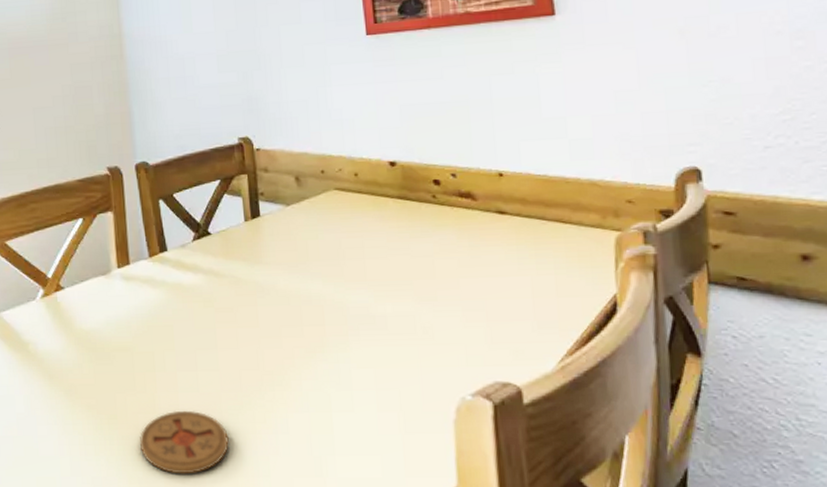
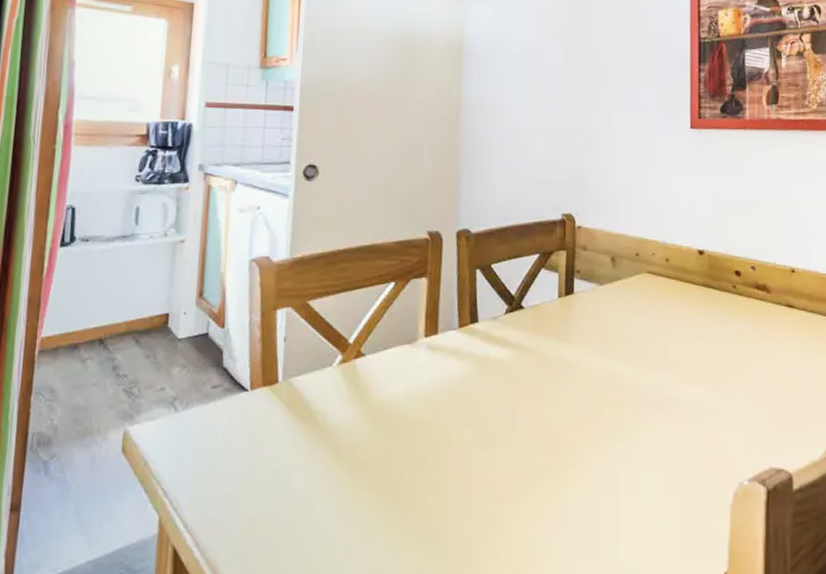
coaster: present [140,410,230,474] -> none [423,490,517,559]

